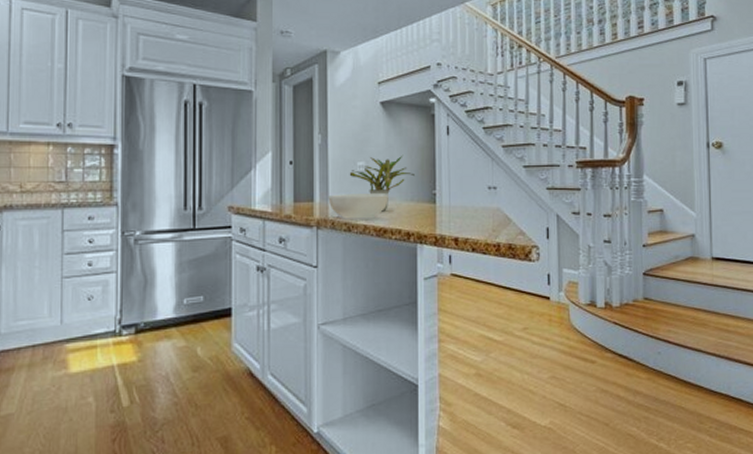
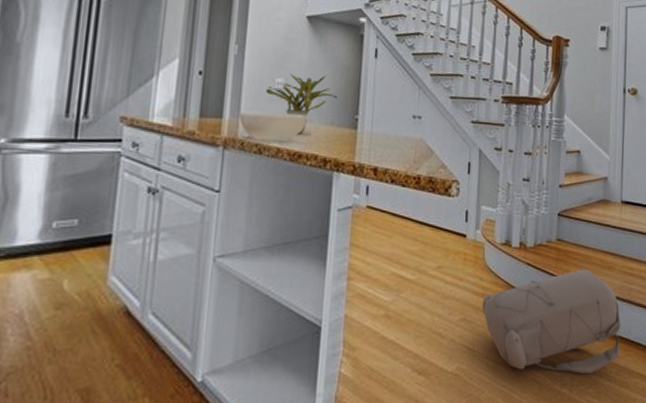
backpack: none [570,327,719,430] -> present [481,269,621,374]

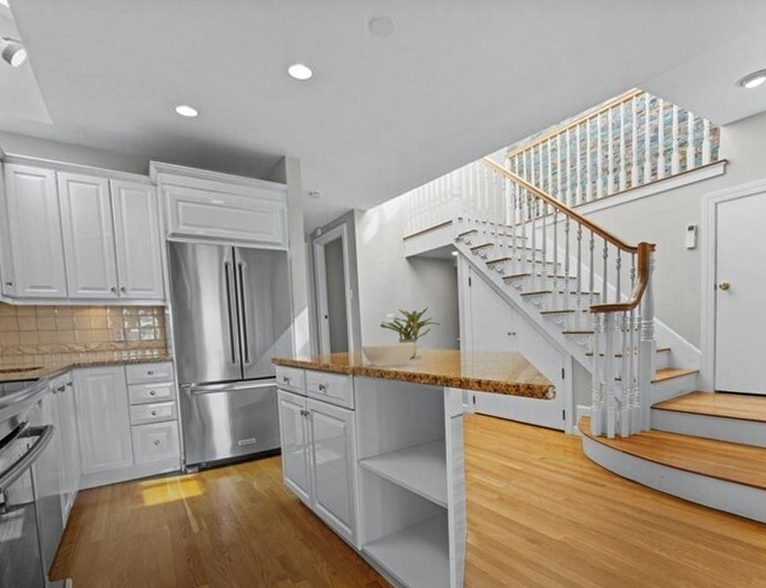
backpack: present [481,269,621,374] -> none [583,453,716,541]

